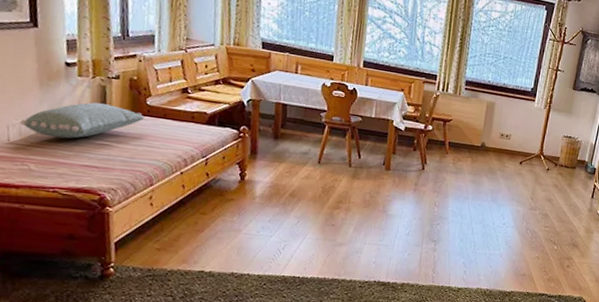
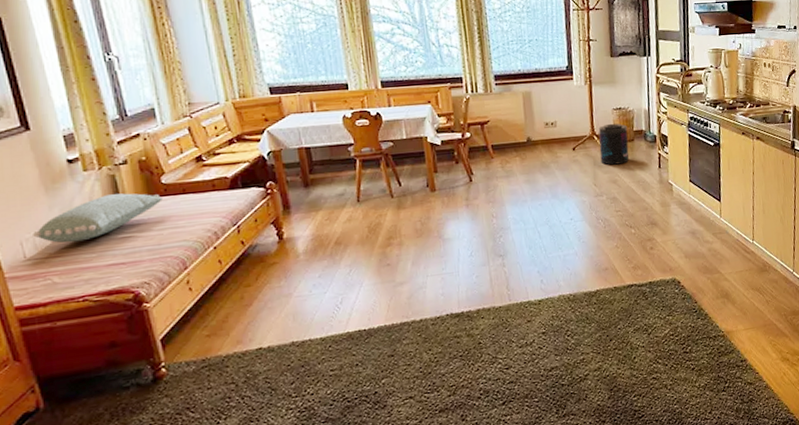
supplement container: none [542,148,573,187] -> present [598,123,629,165]

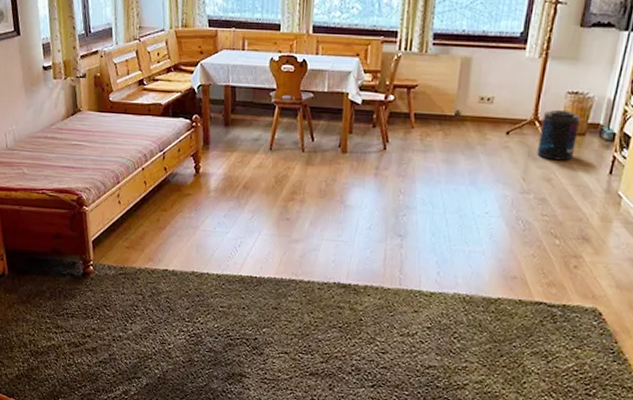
pillow: present [33,193,164,243] -> none [14,103,109,142]

